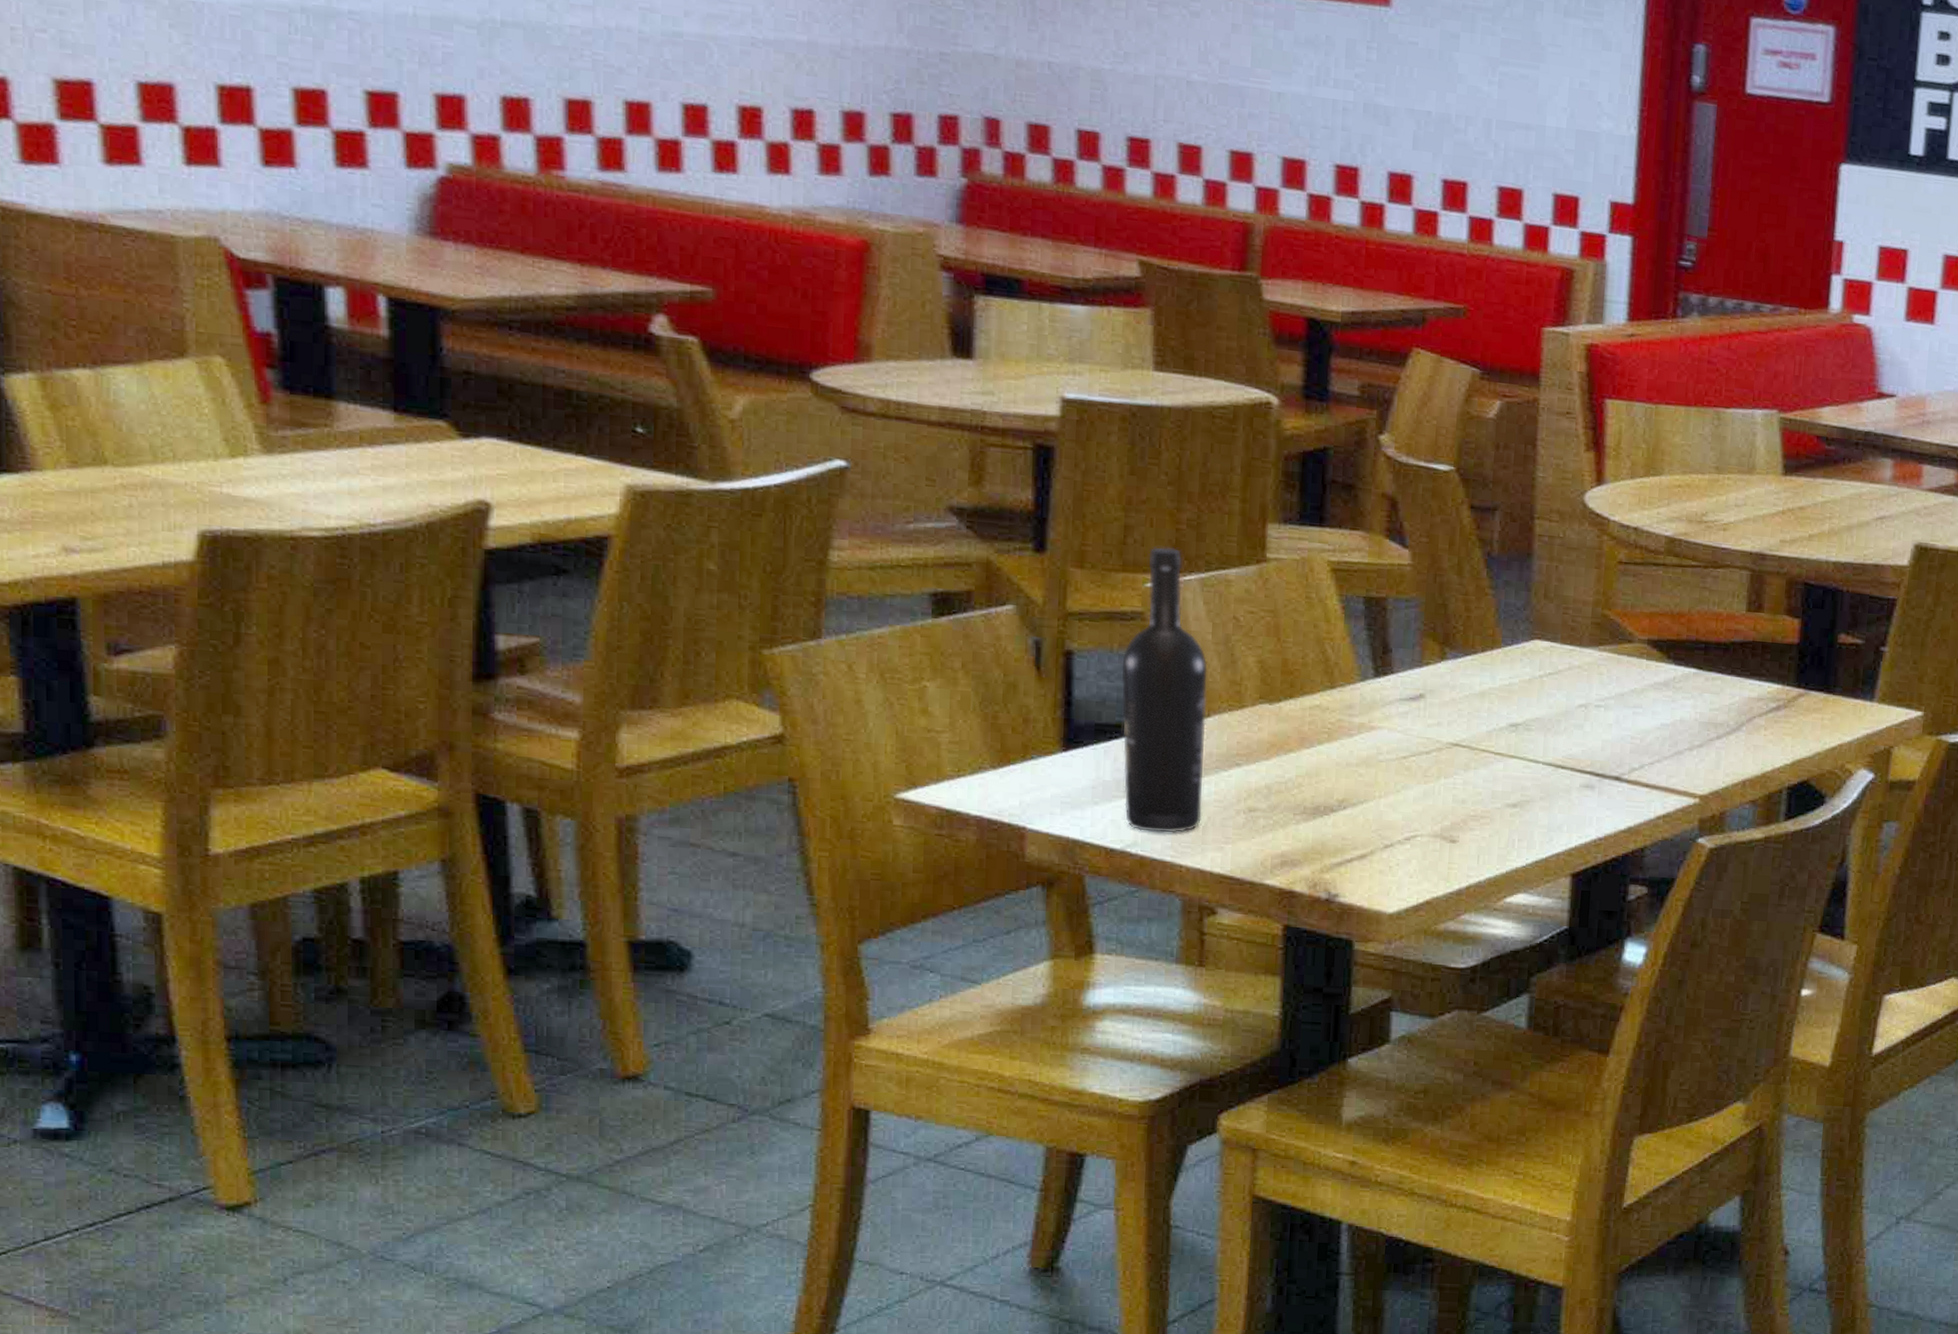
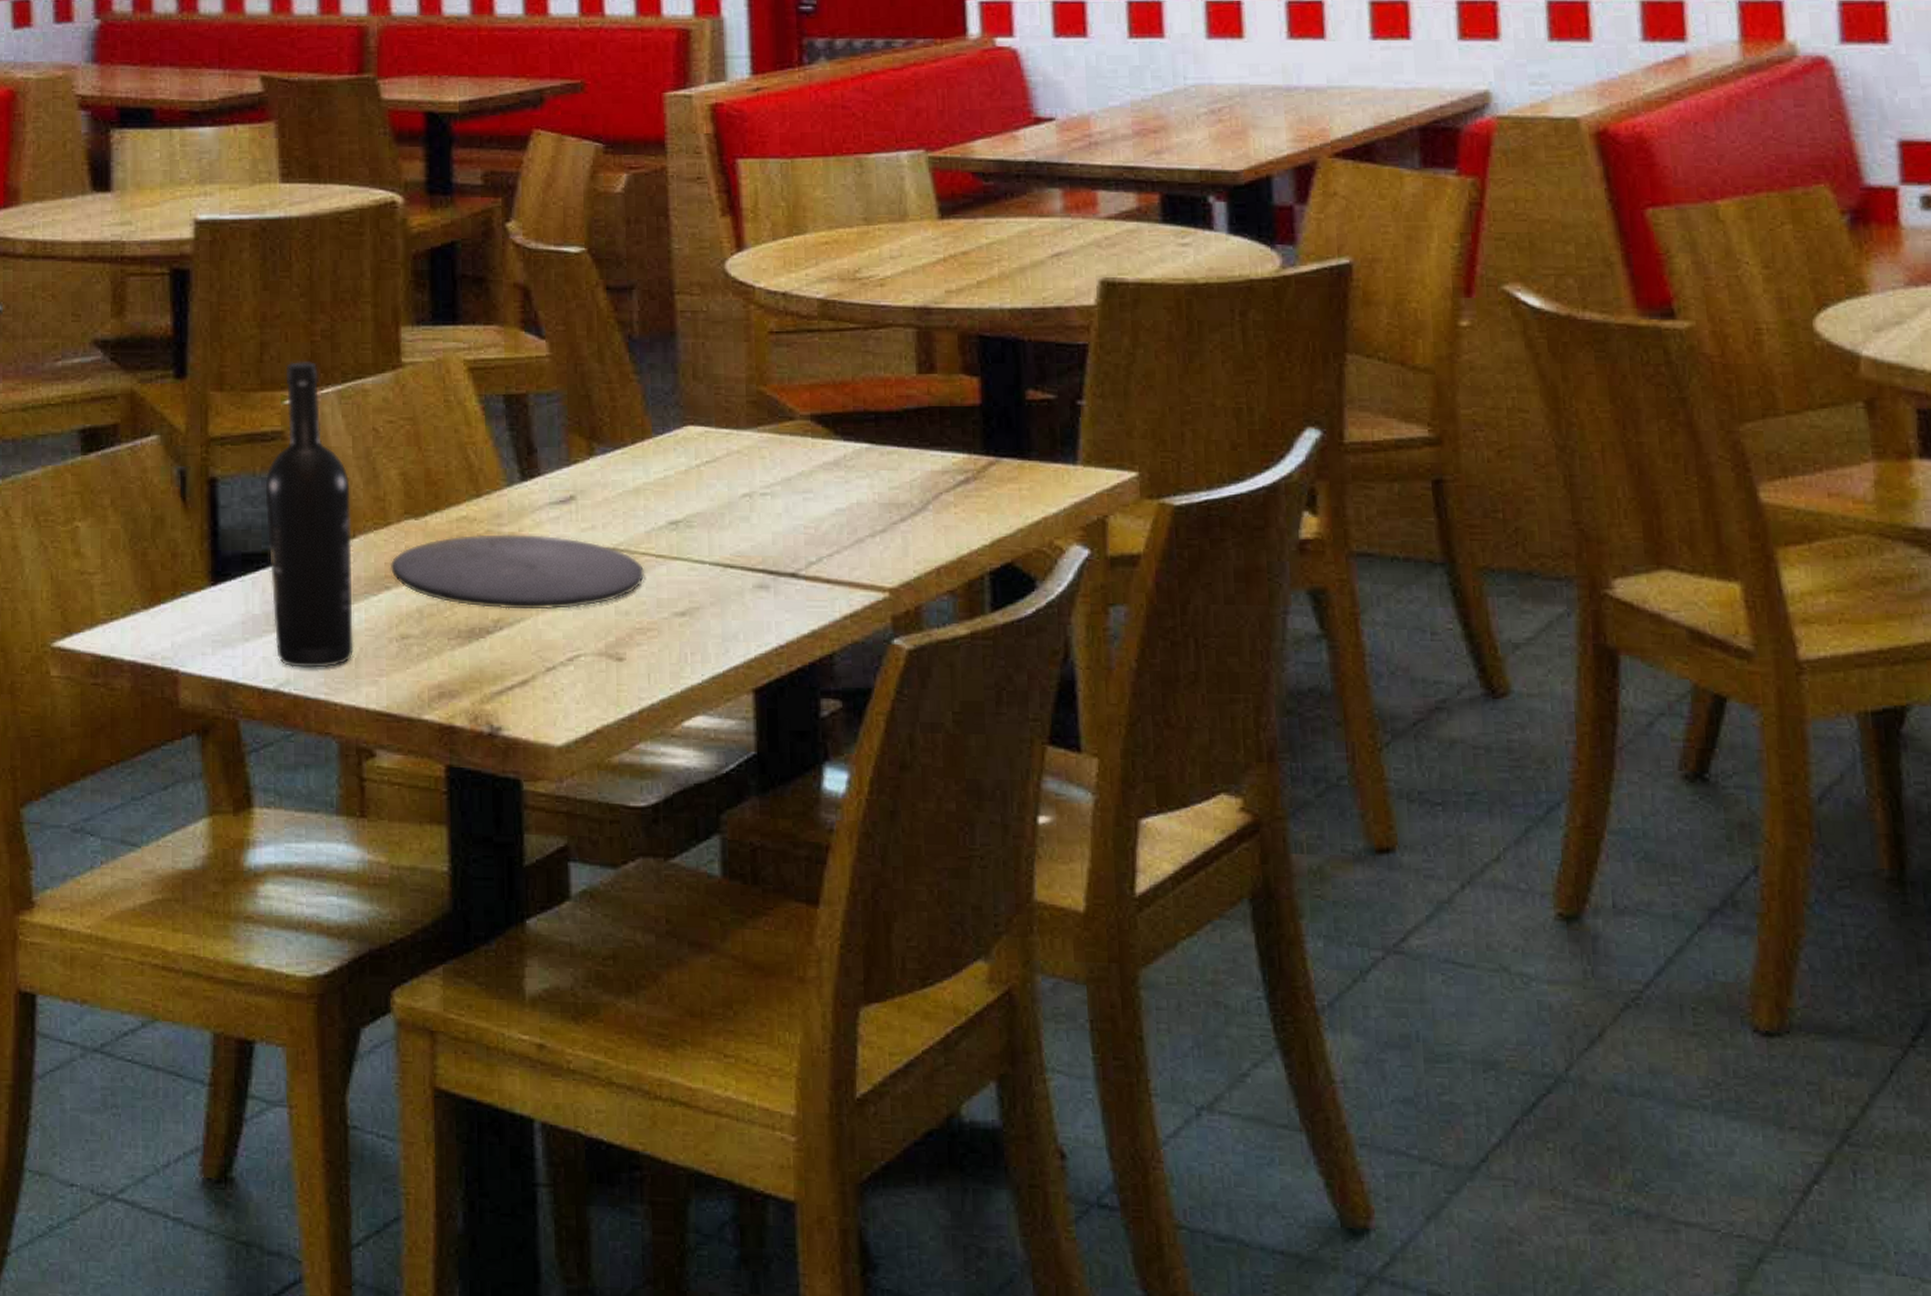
plate: none [1241,722,1483,794] -> present [389,534,644,610]

